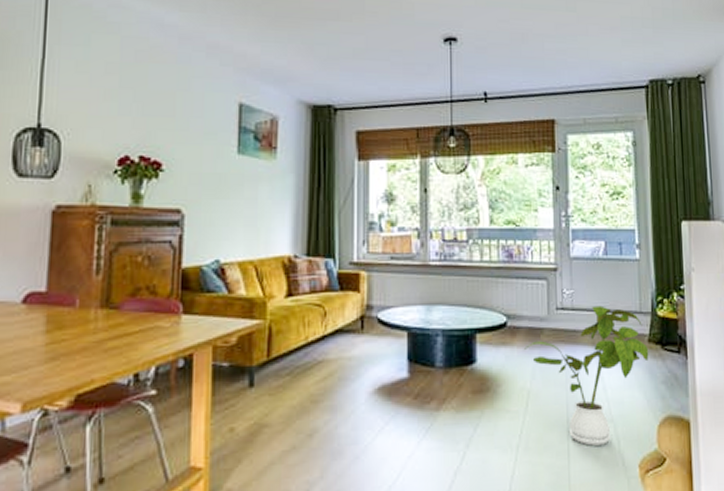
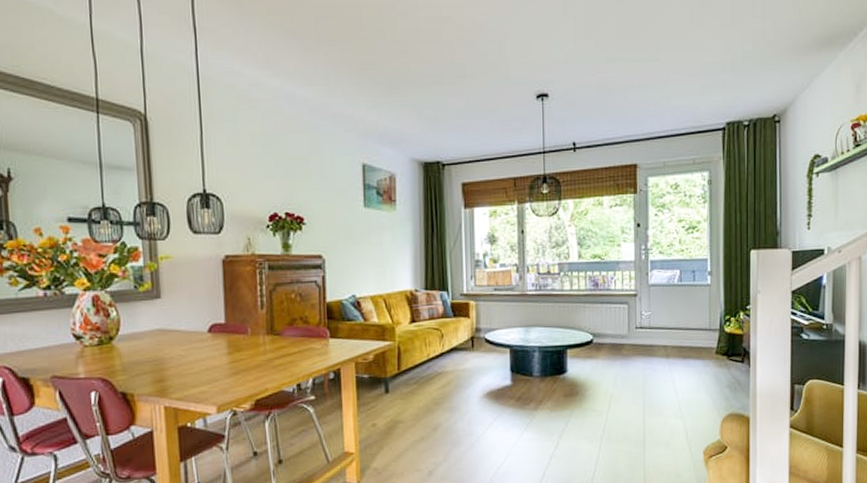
house plant: present [524,305,649,446] -> none [608,324,716,437]

